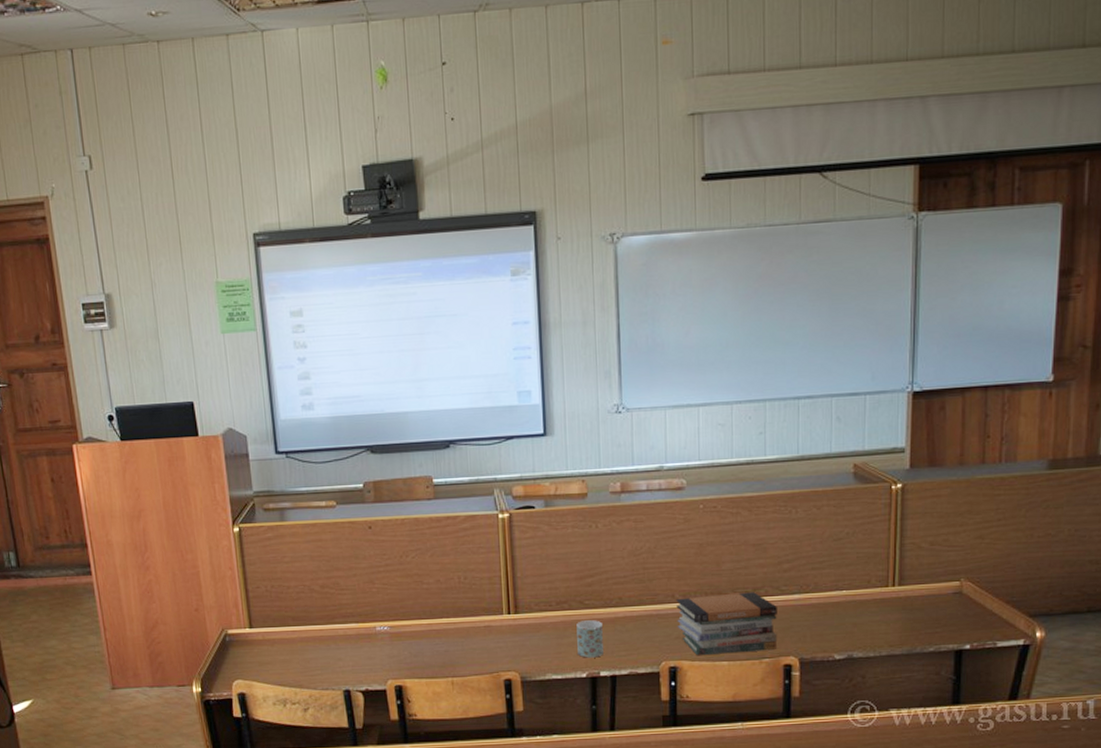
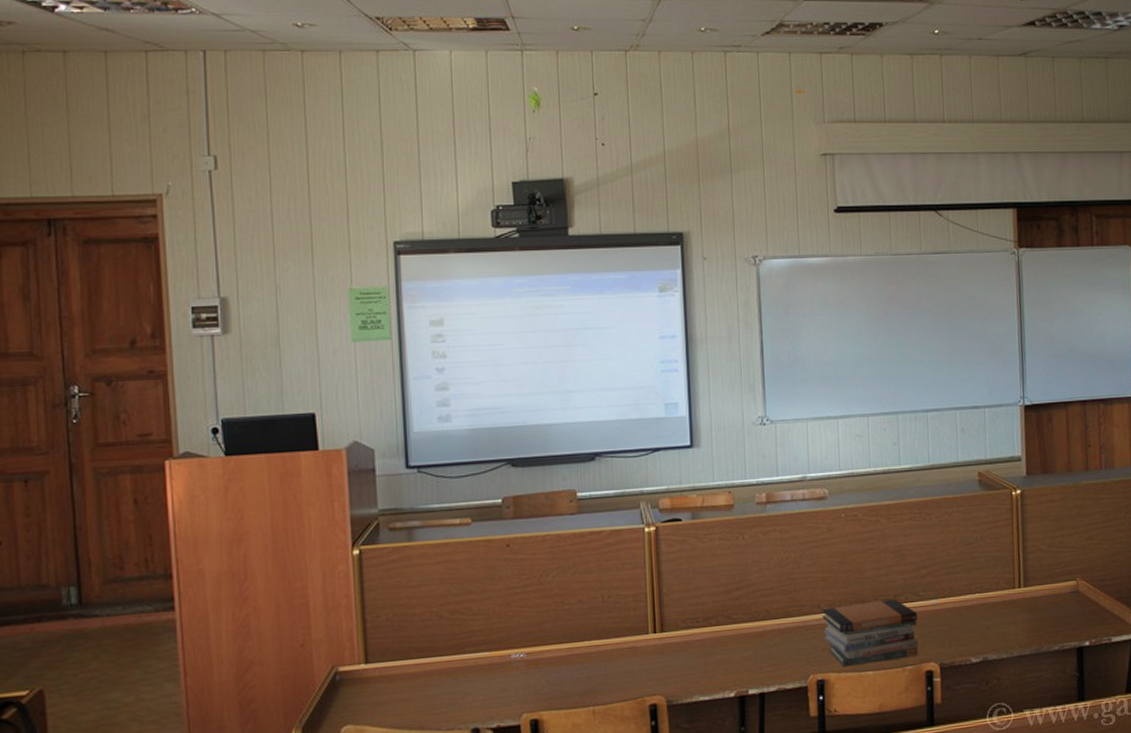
mug: present [576,620,603,658] -> none [724,635,752,676]

